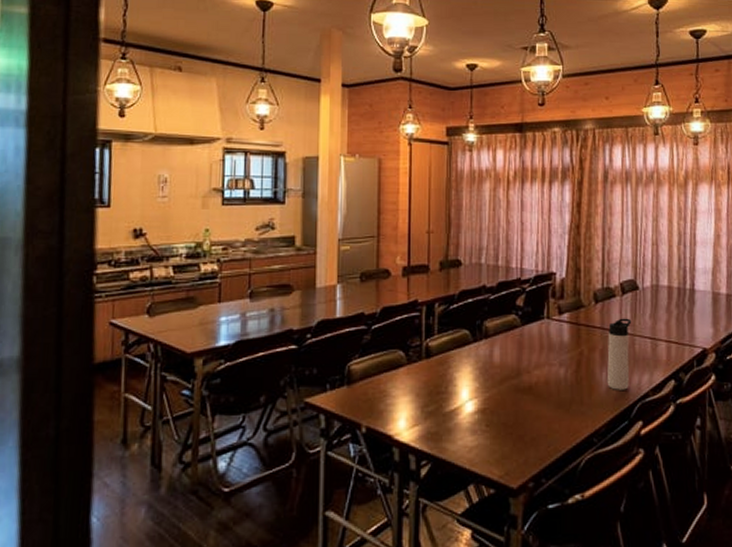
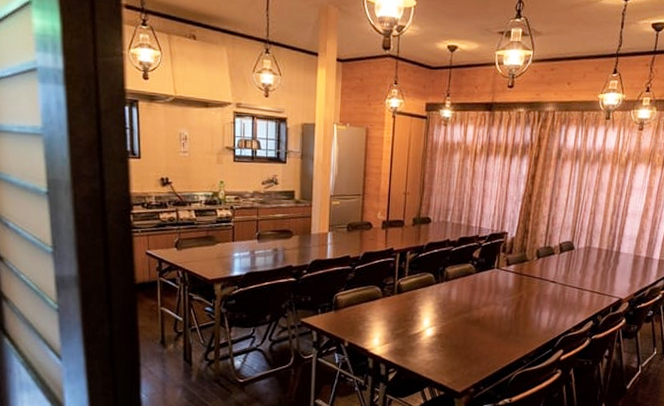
thermos bottle: present [606,318,632,390] -> none [539,271,565,326]

